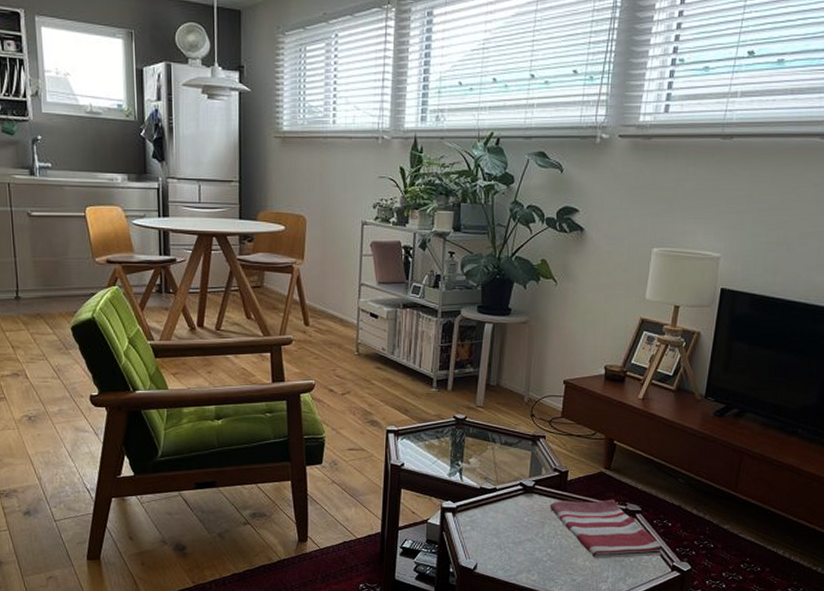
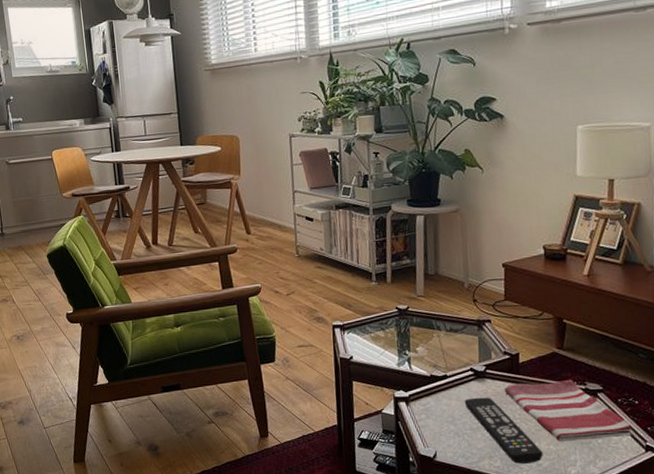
remote control: none [510,512,578,578] -> present [464,397,543,464]

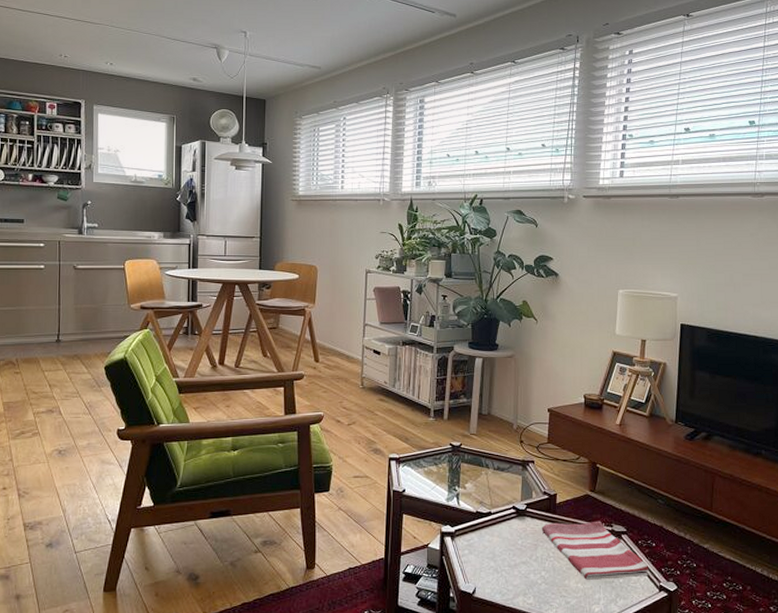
remote control: present [464,397,543,464] -> none [505,535,571,601]

